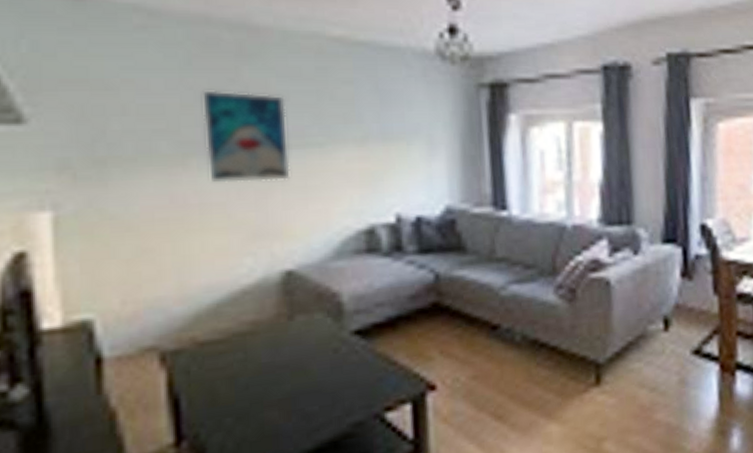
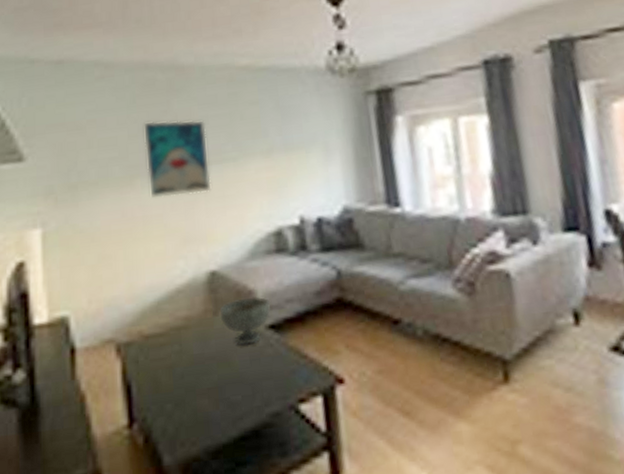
decorative bowl: none [296,300,358,353] -> present [220,296,271,346]

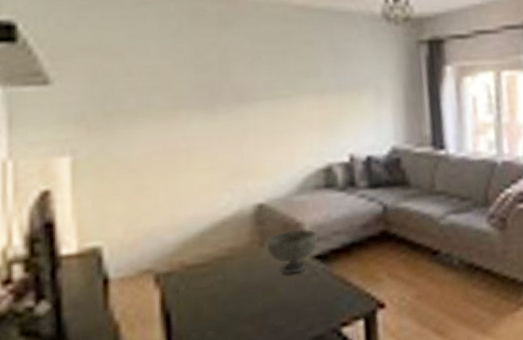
wall art: present [143,119,212,198] -> none [189,53,262,131]

